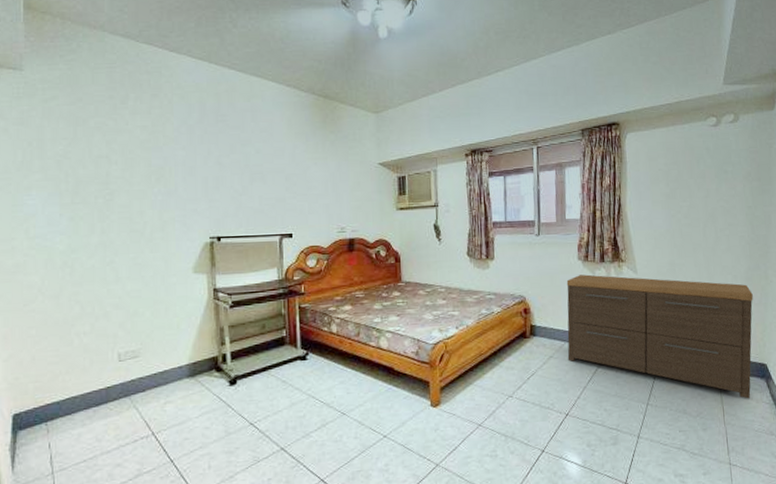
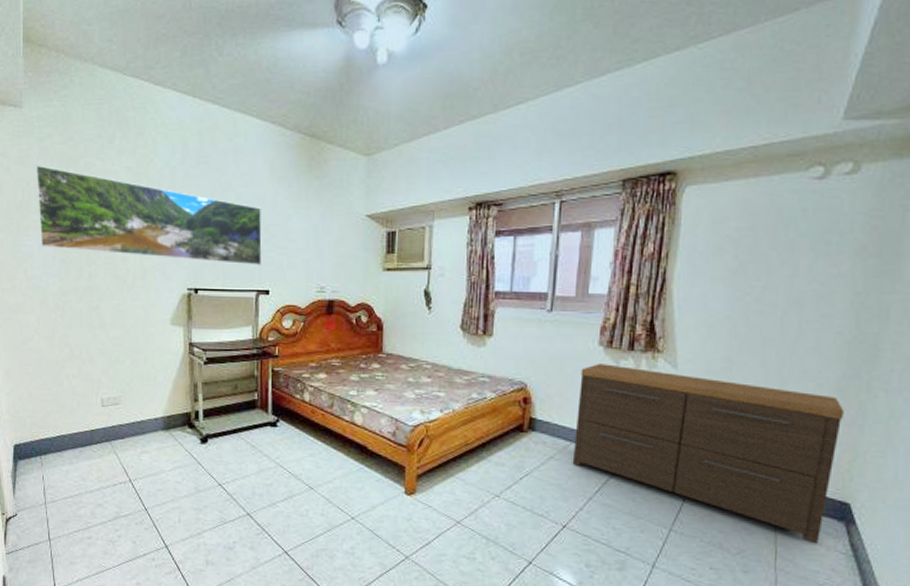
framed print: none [39,125,283,212] -> present [36,165,262,265]

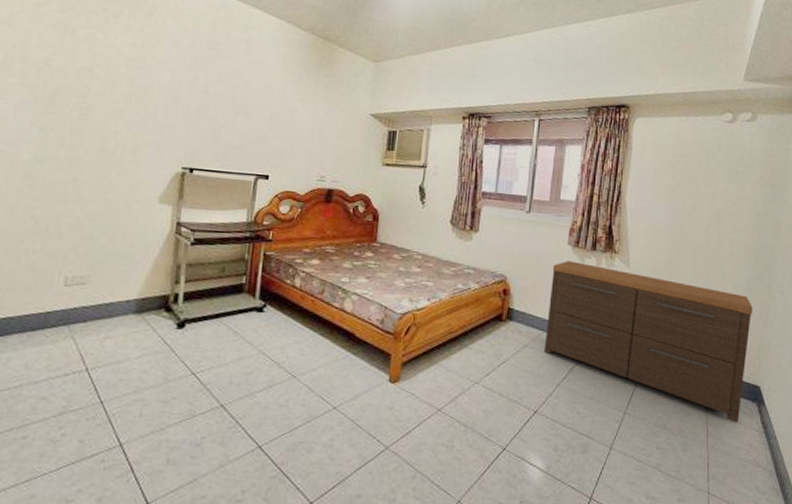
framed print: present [36,165,262,265] -> none [17,28,269,151]

